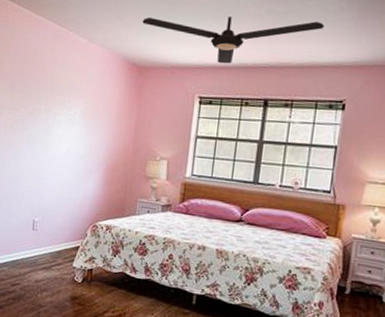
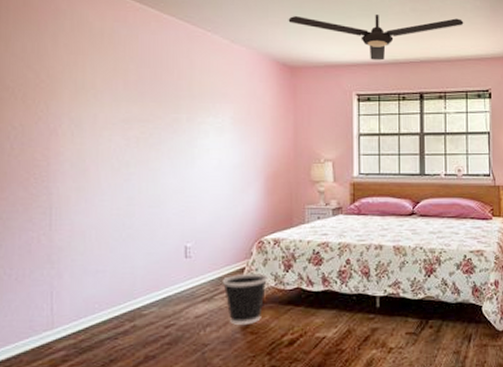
wastebasket: none [60,251,98,296] -> present [223,273,269,325]

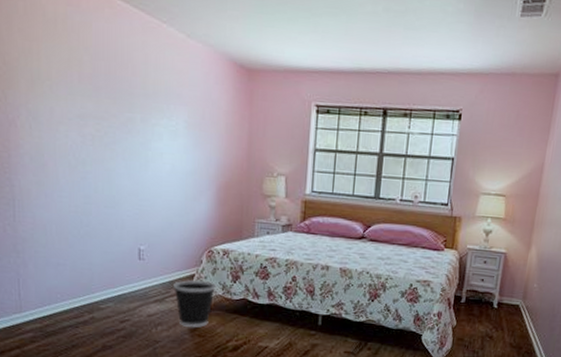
ceiling fan: present [288,15,464,61] -> none [248,10,442,69]

